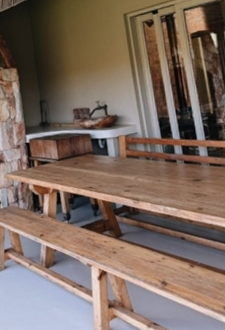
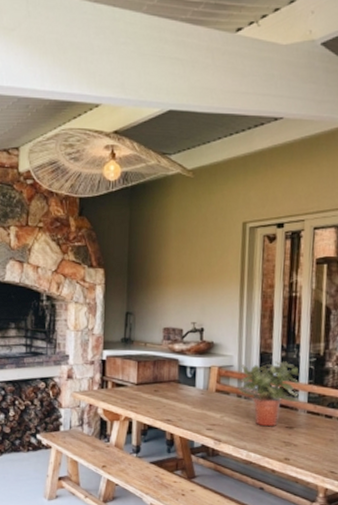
potted plant: none [144,123,202,182] -> present [237,361,301,427]

